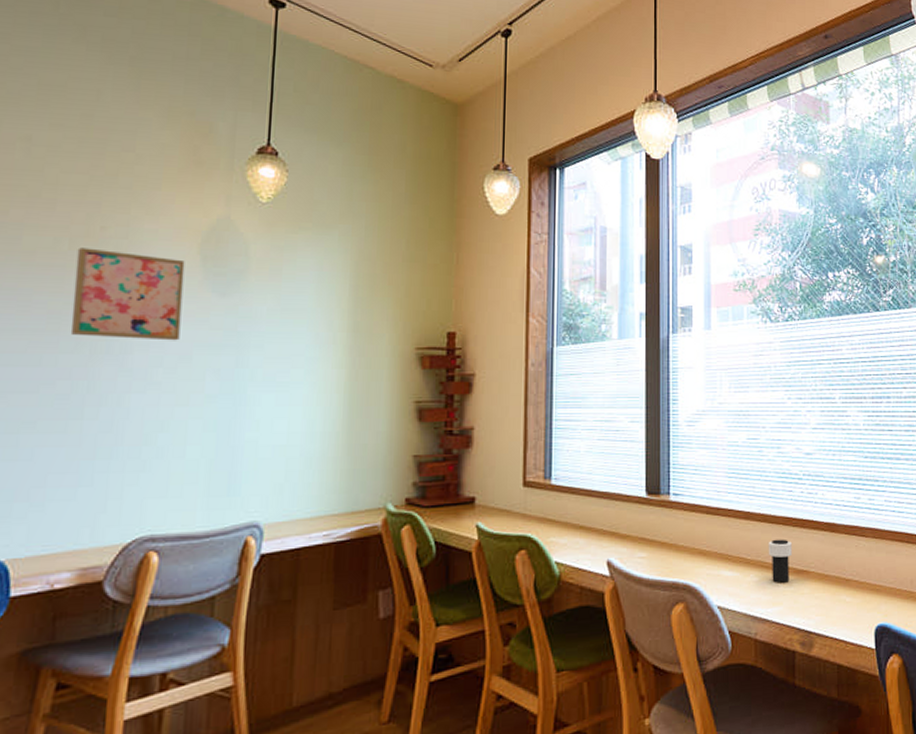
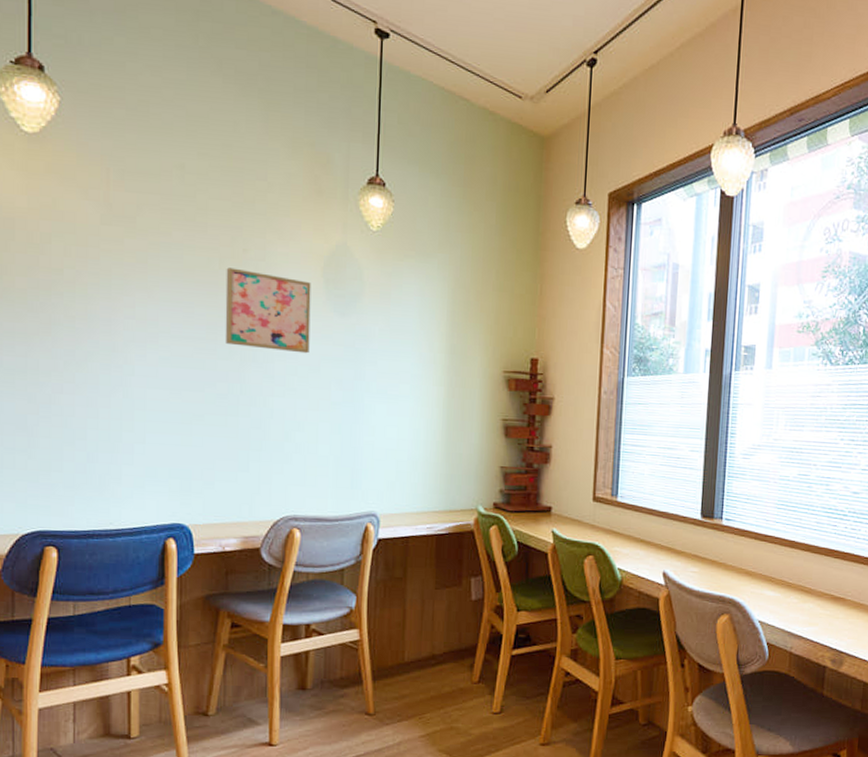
cup: present [768,539,792,583] -> none [808,567,832,607]

